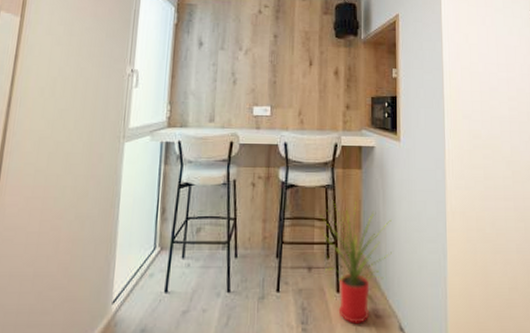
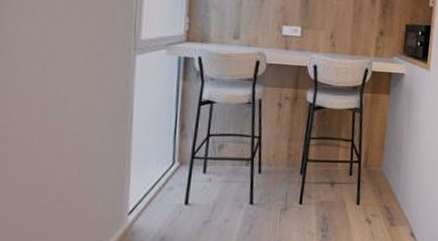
house plant: present [319,201,392,324] -> none [344,123,414,231]

